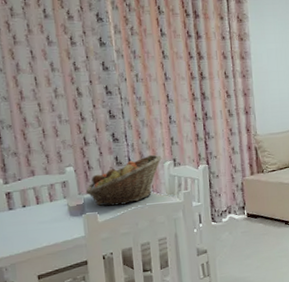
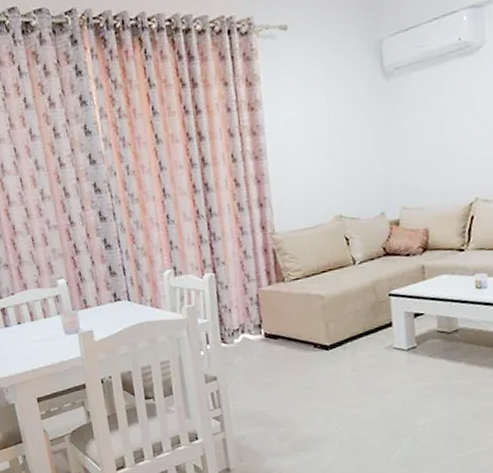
fruit basket: present [85,154,162,206] -> none [79,262,160,324]

